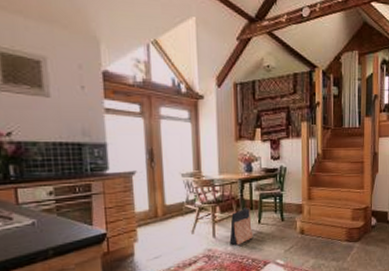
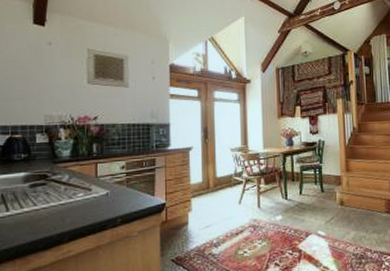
bag: present [229,208,253,246] -> none [273,179,295,217]

